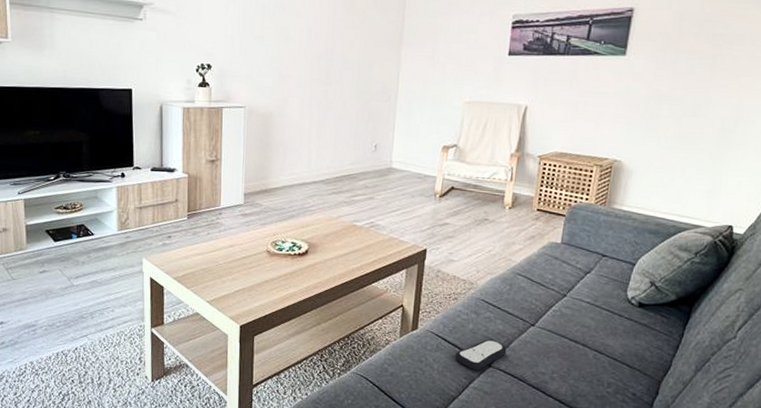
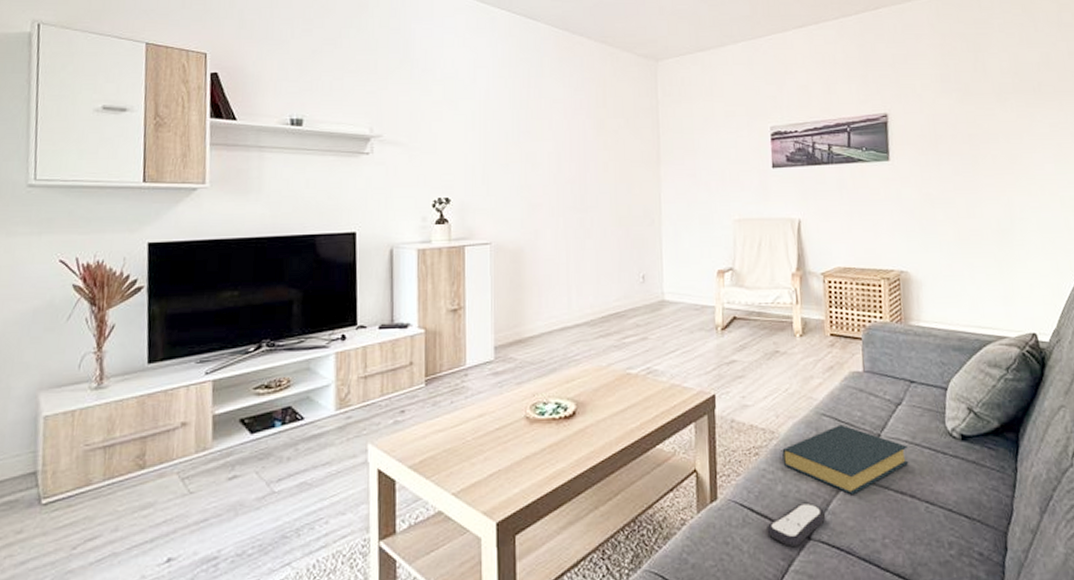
hardback book: none [477,283,588,339] -> present [782,424,909,495]

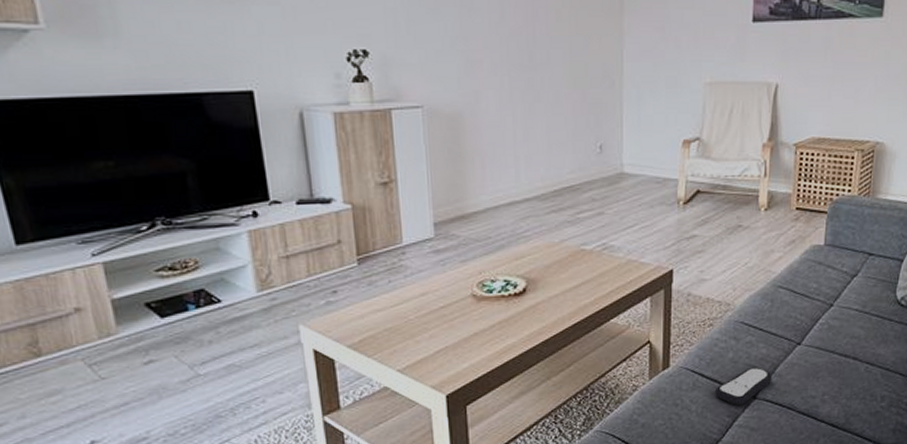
hardback book: present [782,424,909,495] -> none [736,296,857,359]

